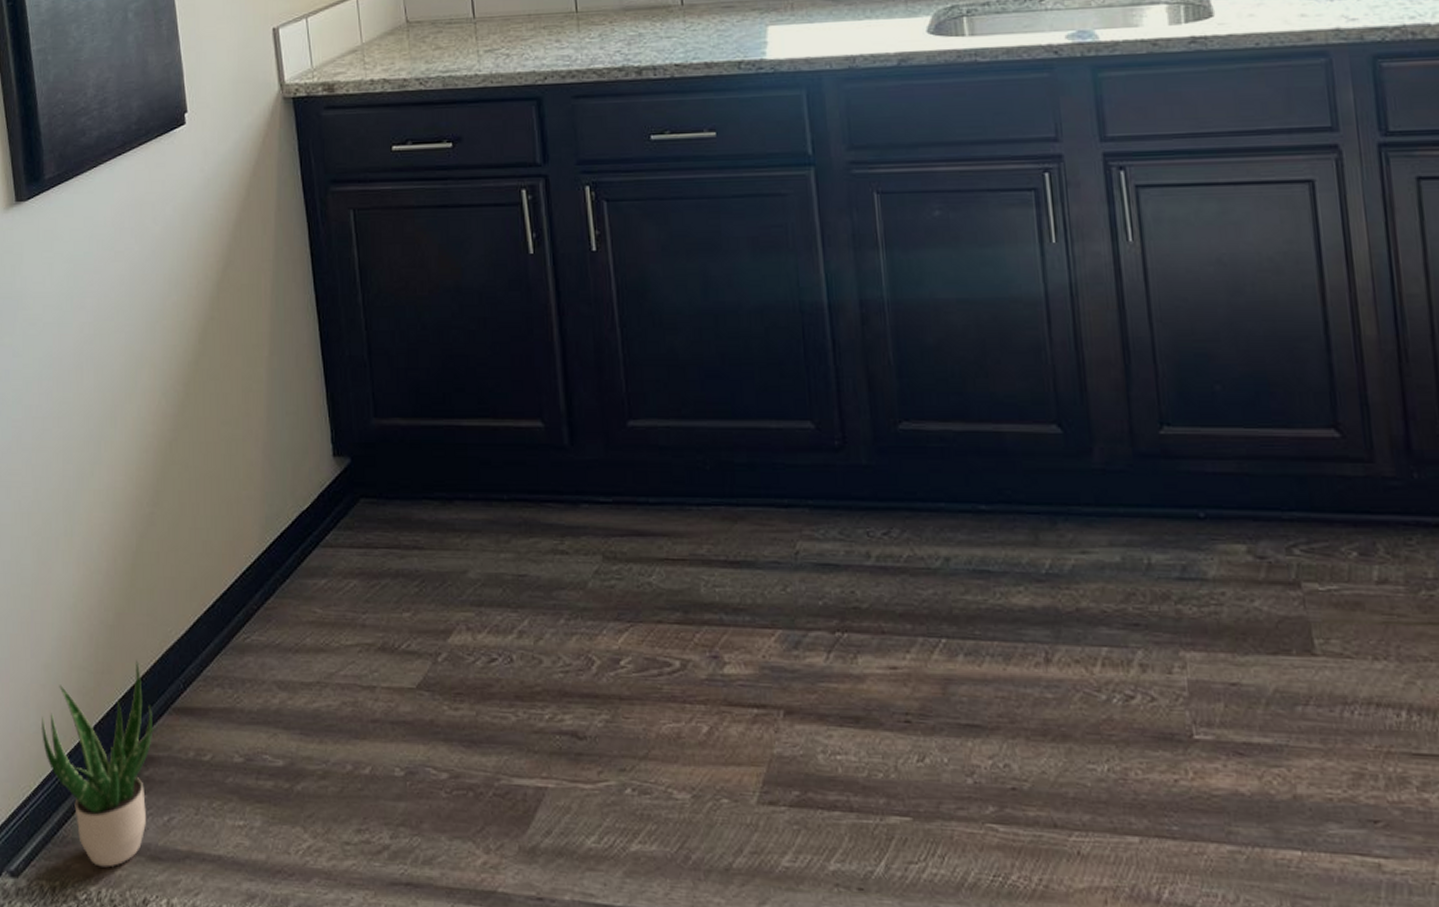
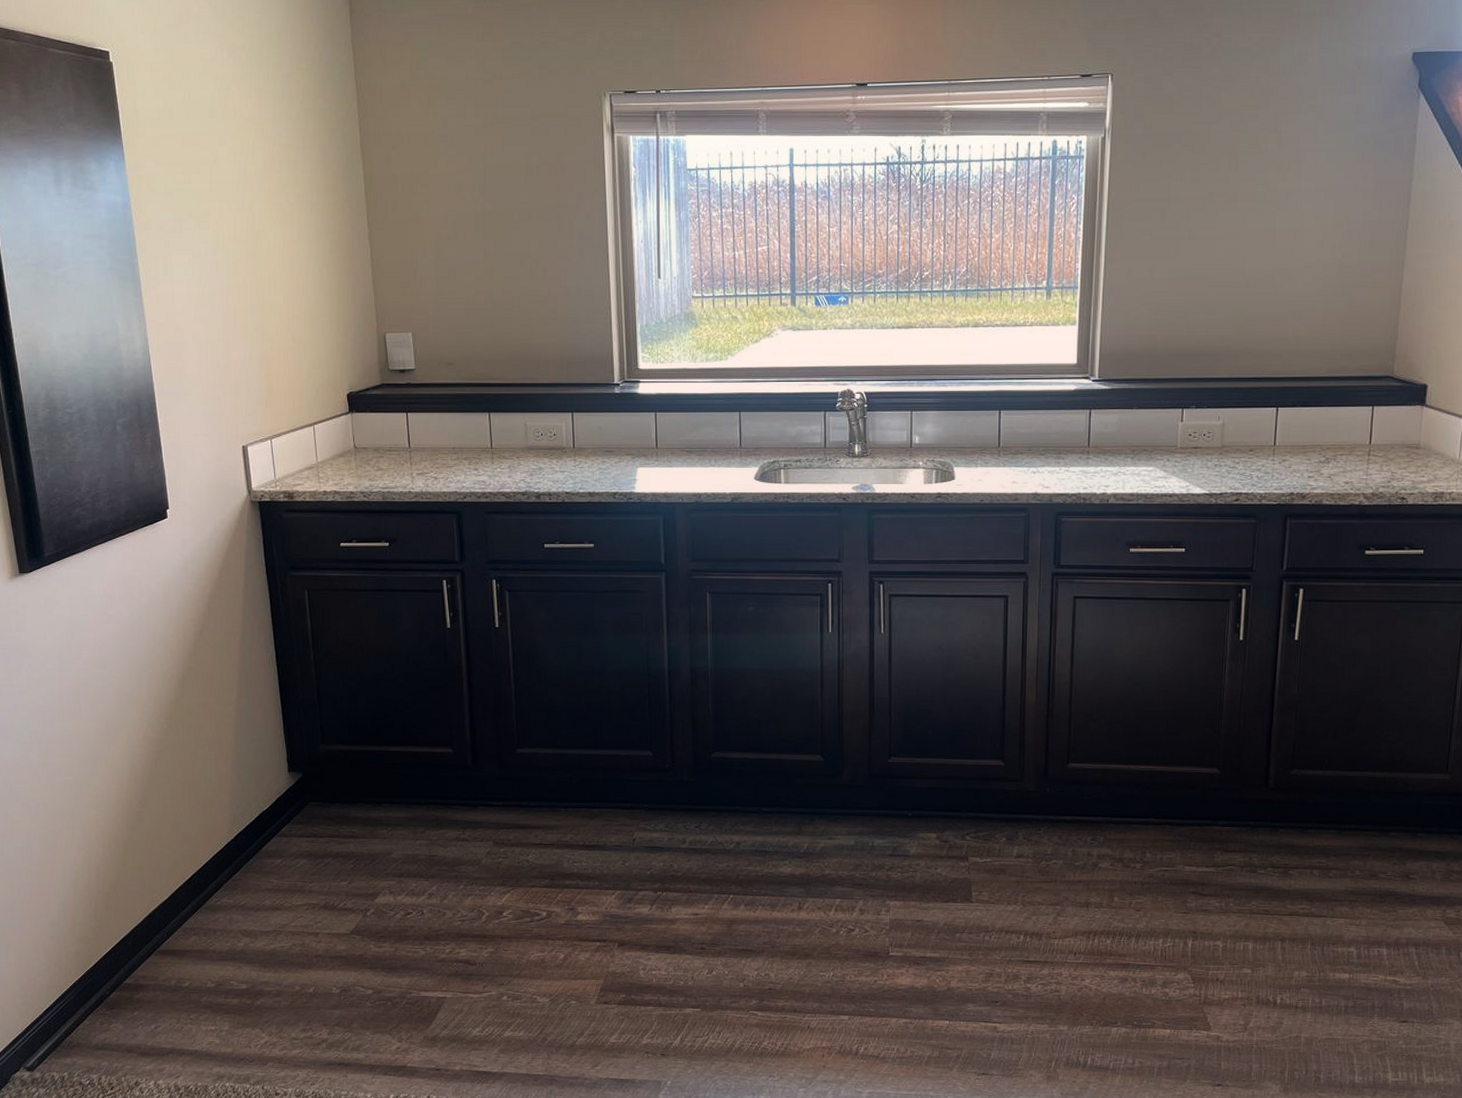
potted plant: present [40,660,158,868] -> none [50,918,146,1062]

